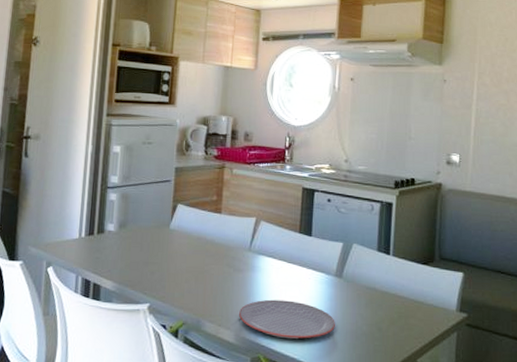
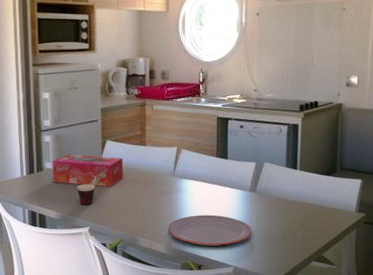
tissue box: none [113,216,194,259] -> present [52,154,123,187]
cup: none [139,239,173,278] -> present [77,171,105,206]

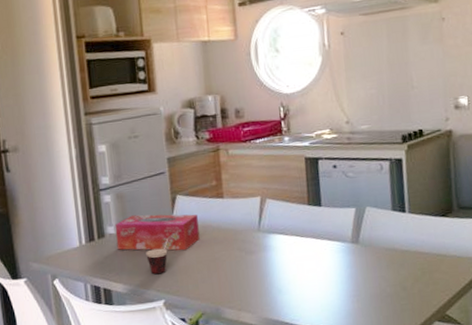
plate: present [168,215,252,246] -> none [258,274,358,313]

